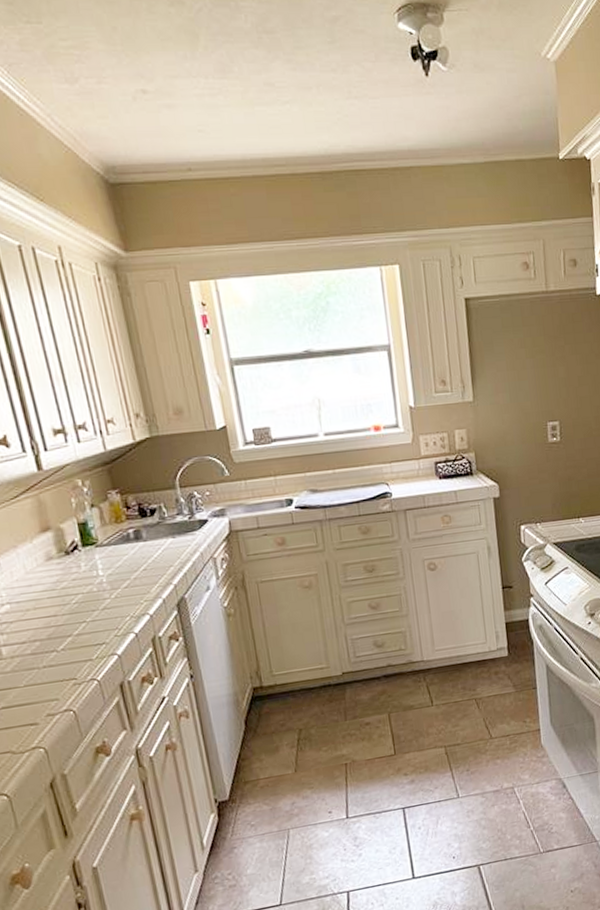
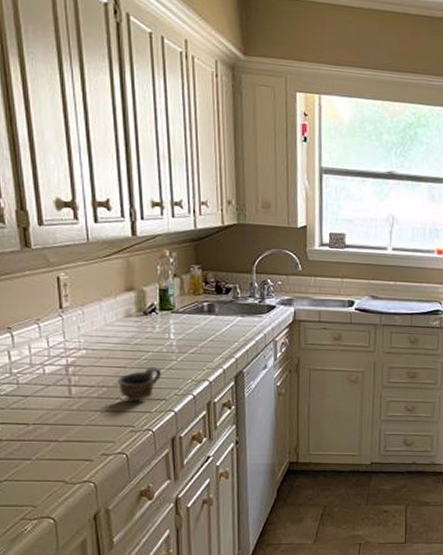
cup: none [49,609,97,652] -> present [117,367,162,402]

